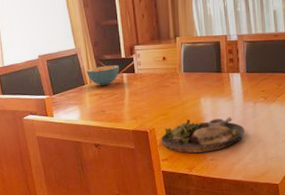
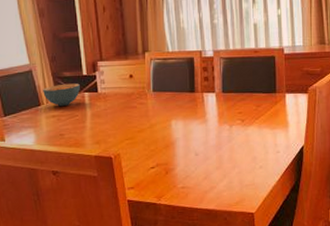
dinner plate: present [161,117,245,154] -> none [126,141,219,181]

